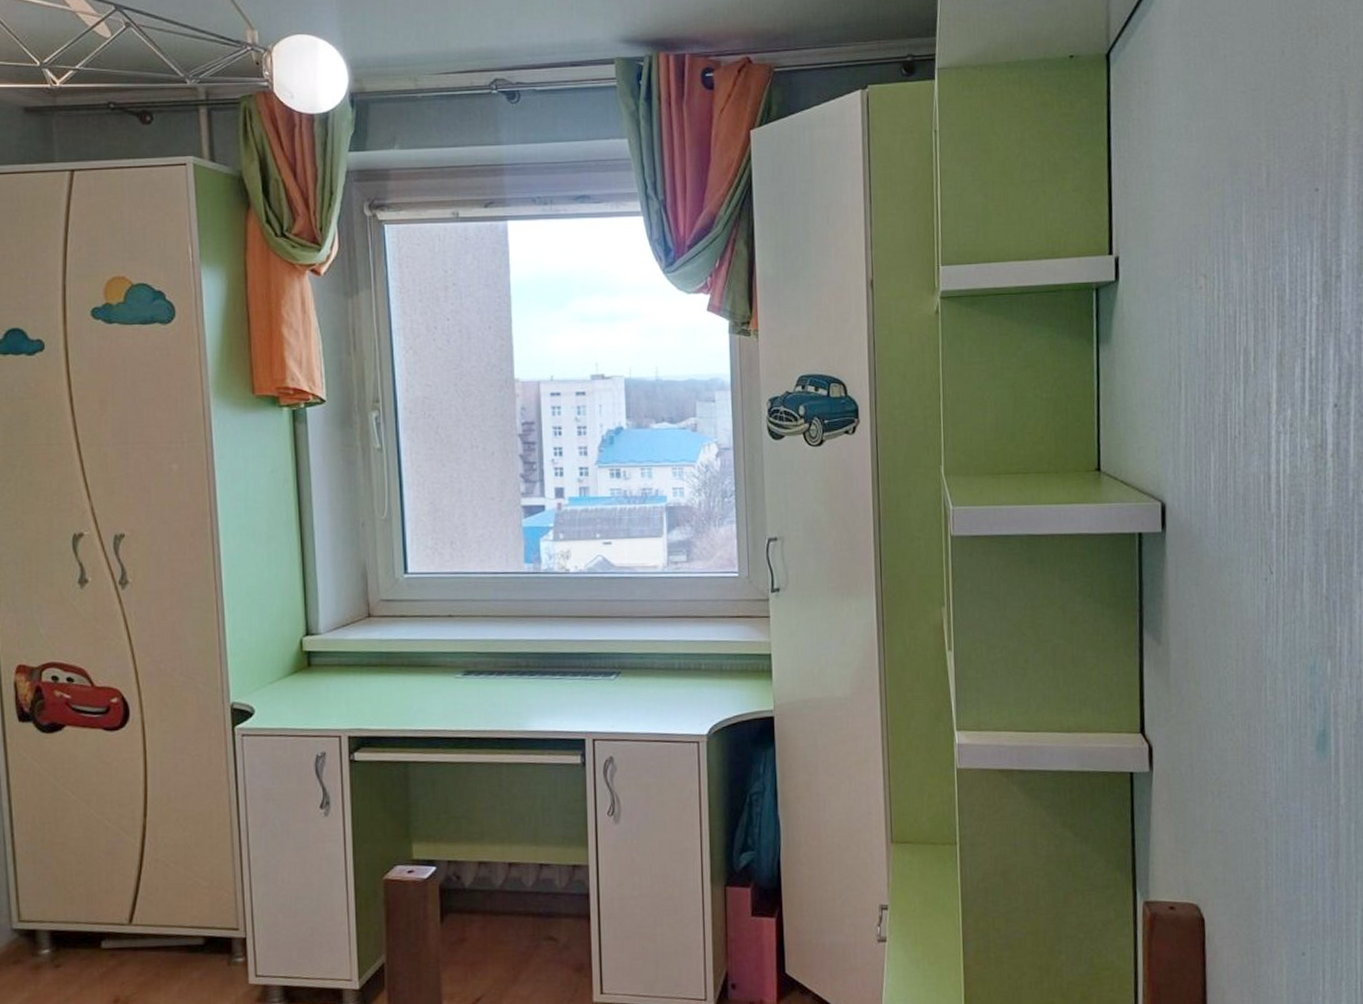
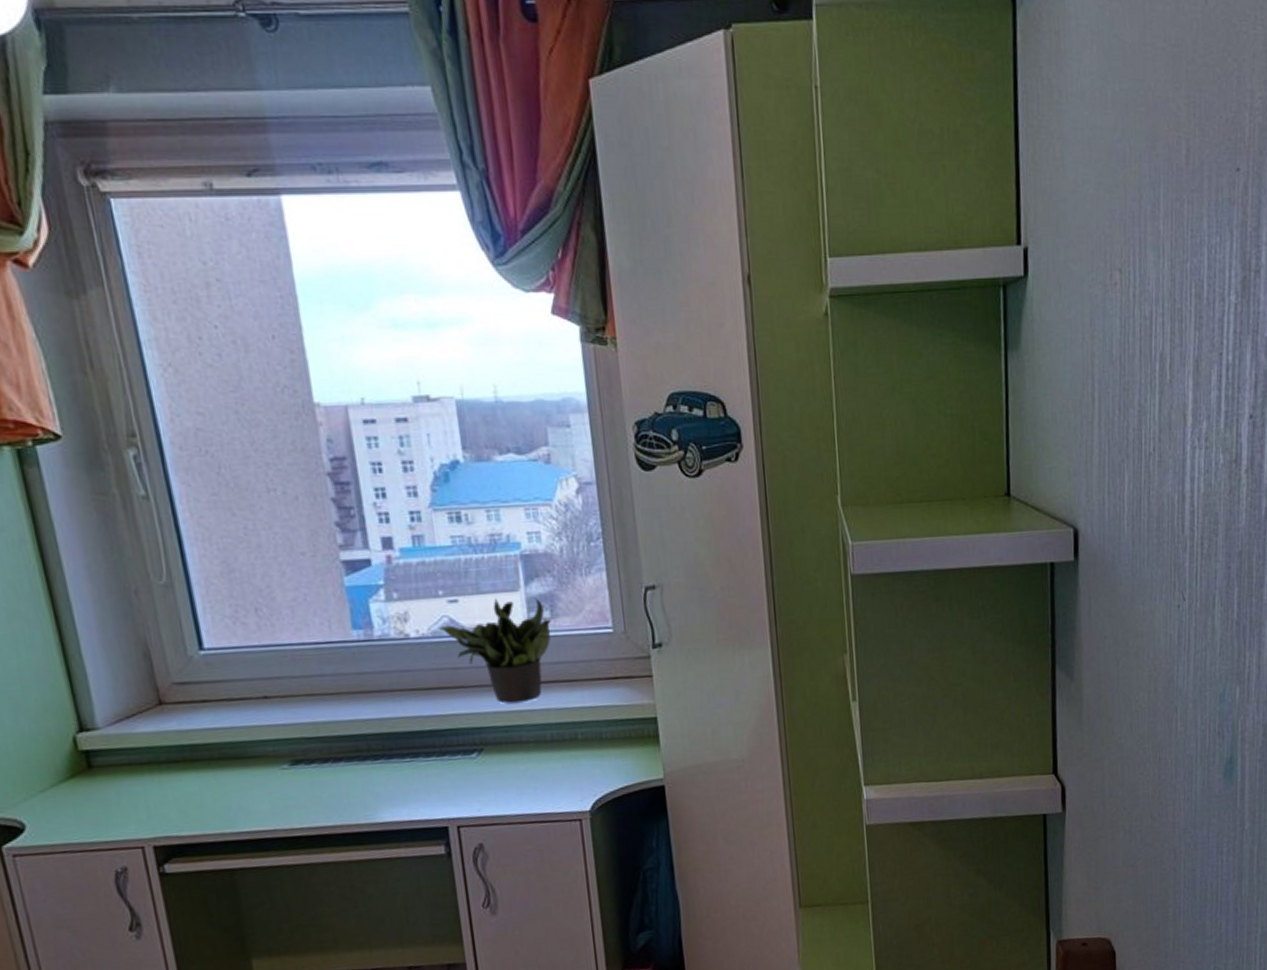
potted plant: none [594,542,687,634] -> present [439,598,551,704]

